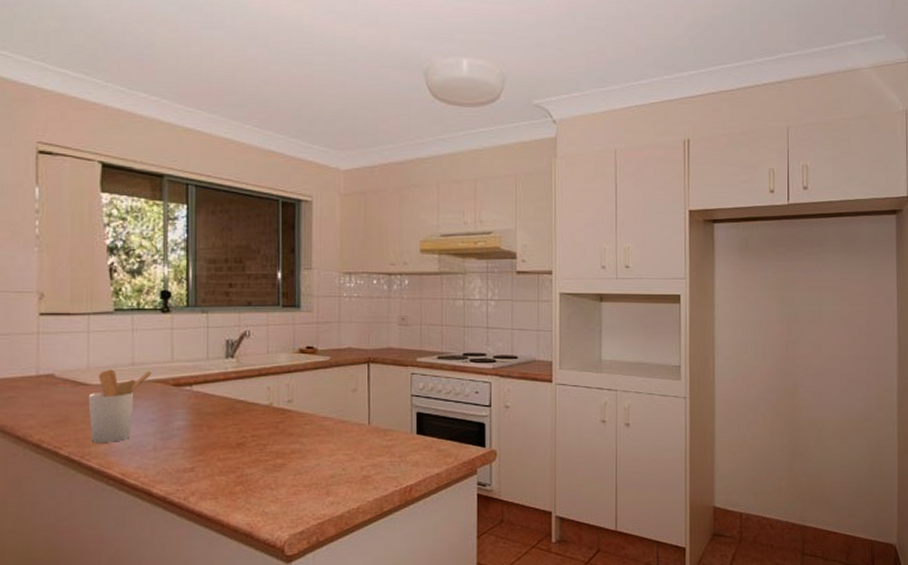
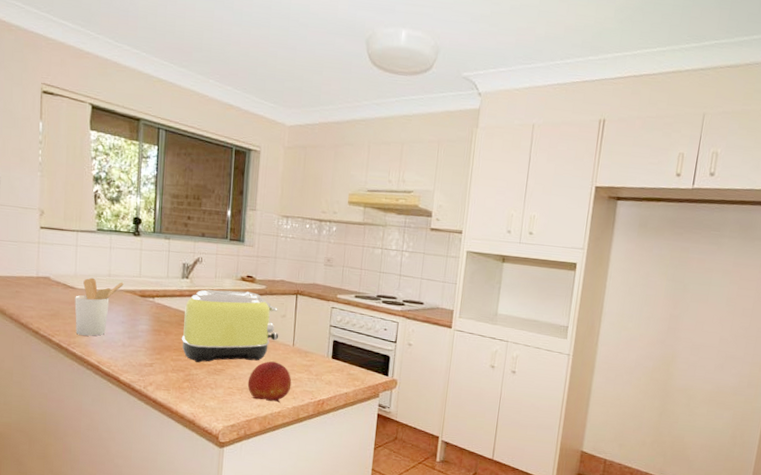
toaster: none [230,366,351,459] -> present [182,289,279,363]
fruit: none [316,446,371,497] -> present [247,361,292,403]

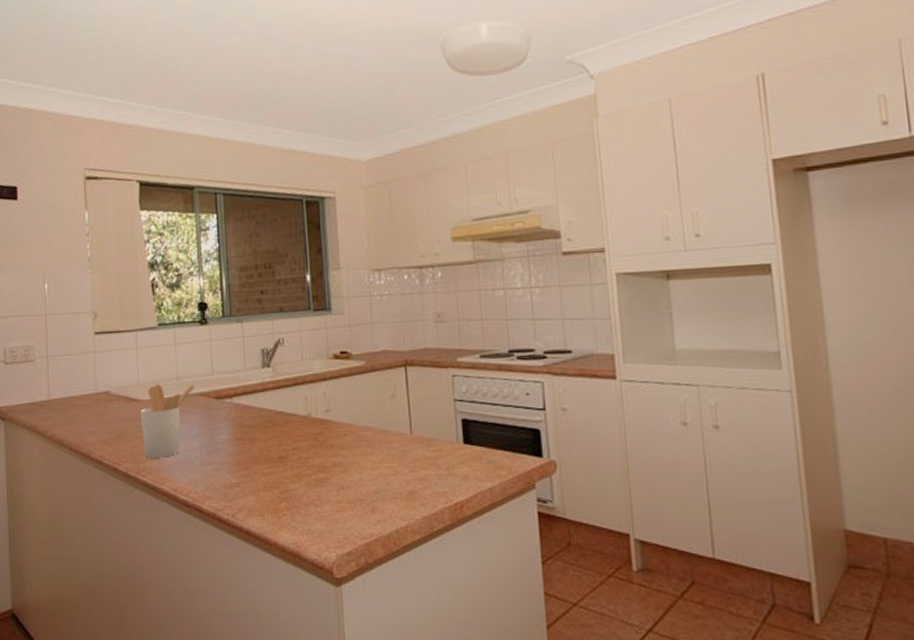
toaster: present [182,289,279,363] -> none [270,371,391,473]
fruit: present [247,361,292,403] -> none [360,458,417,514]

